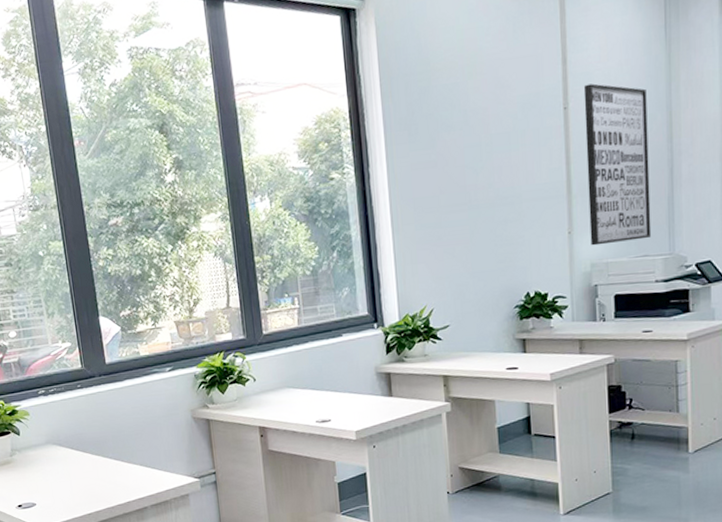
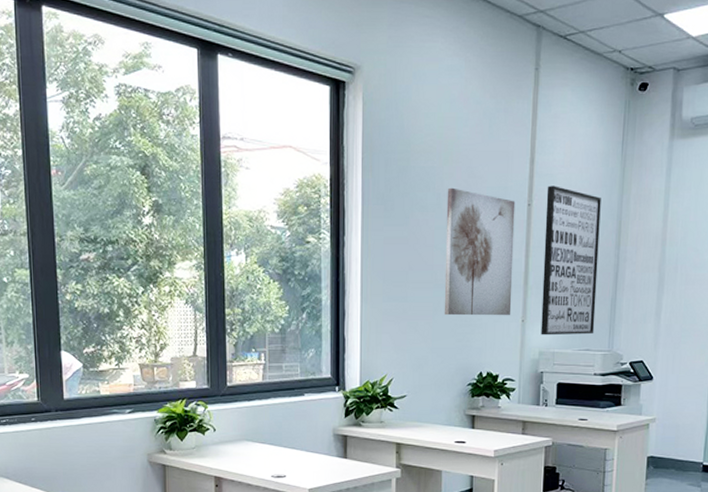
wall art: none [473,101,556,237] -> present [444,187,516,316]

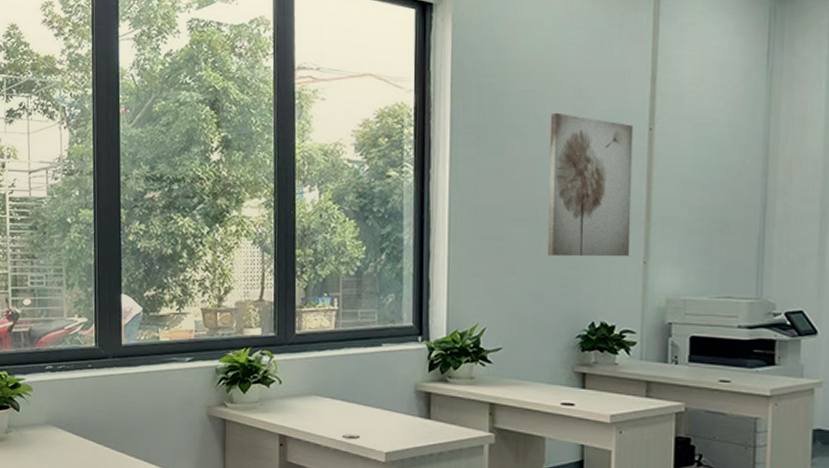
wall art: present [541,185,601,336] -> none [667,106,742,280]

